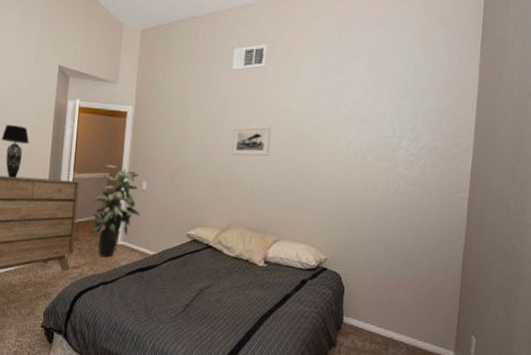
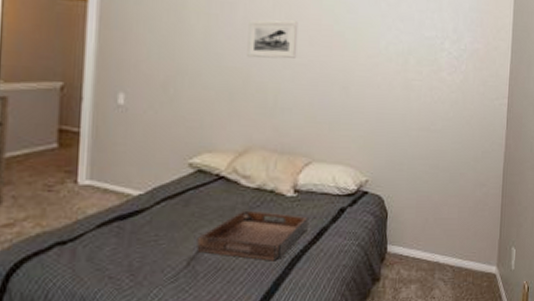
indoor plant: present [90,165,140,257] -> none [31,69,116,204]
serving tray: none [190,273,275,317] -> present [196,210,308,261]

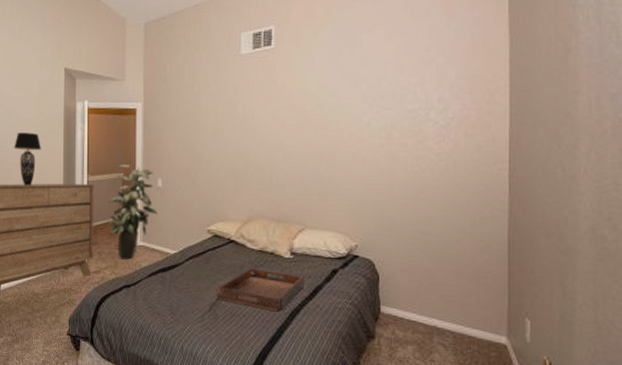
indoor plant: none [31,69,116,204] -> present [108,165,158,259]
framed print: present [247,20,299,59] -> none [247,110,287,145]

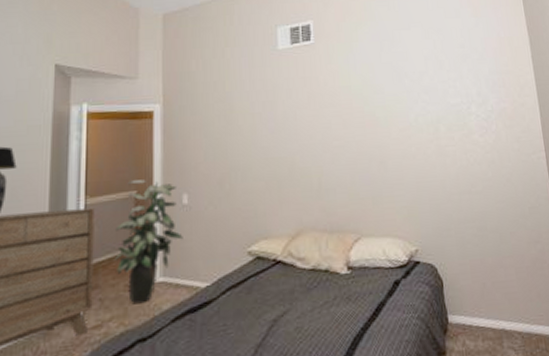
serving tray: present [216,268,304,312] -> none [262,291,366,343]

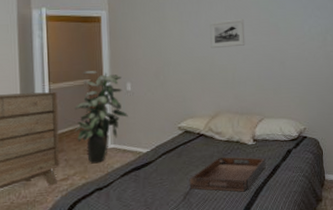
serving tray: none [262,291,366,343] -> present [189,156,266,192]
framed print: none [288,108,334,147] -> present [209,19,245,49]

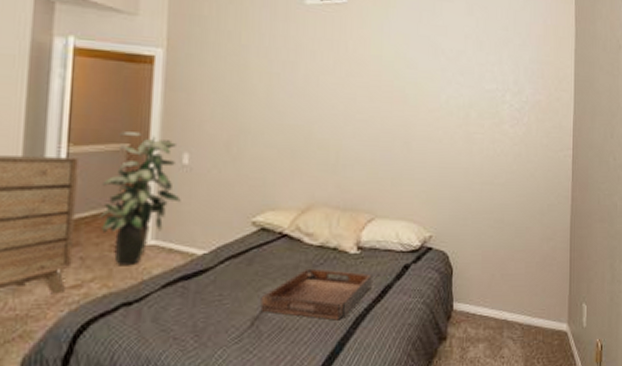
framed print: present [209,19,245,49] -> none [308,77,359,116]

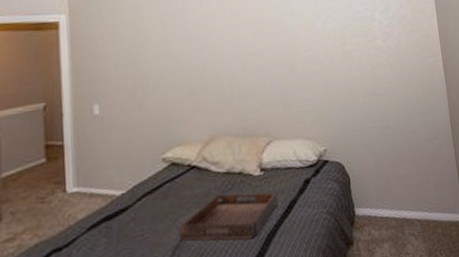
indoor plant: present [99,131,181,265] -> none [24,91,96,214]

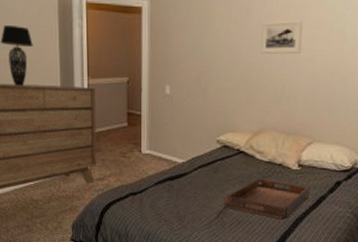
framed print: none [198,17,245,56] -> present [260,20,303,55]

